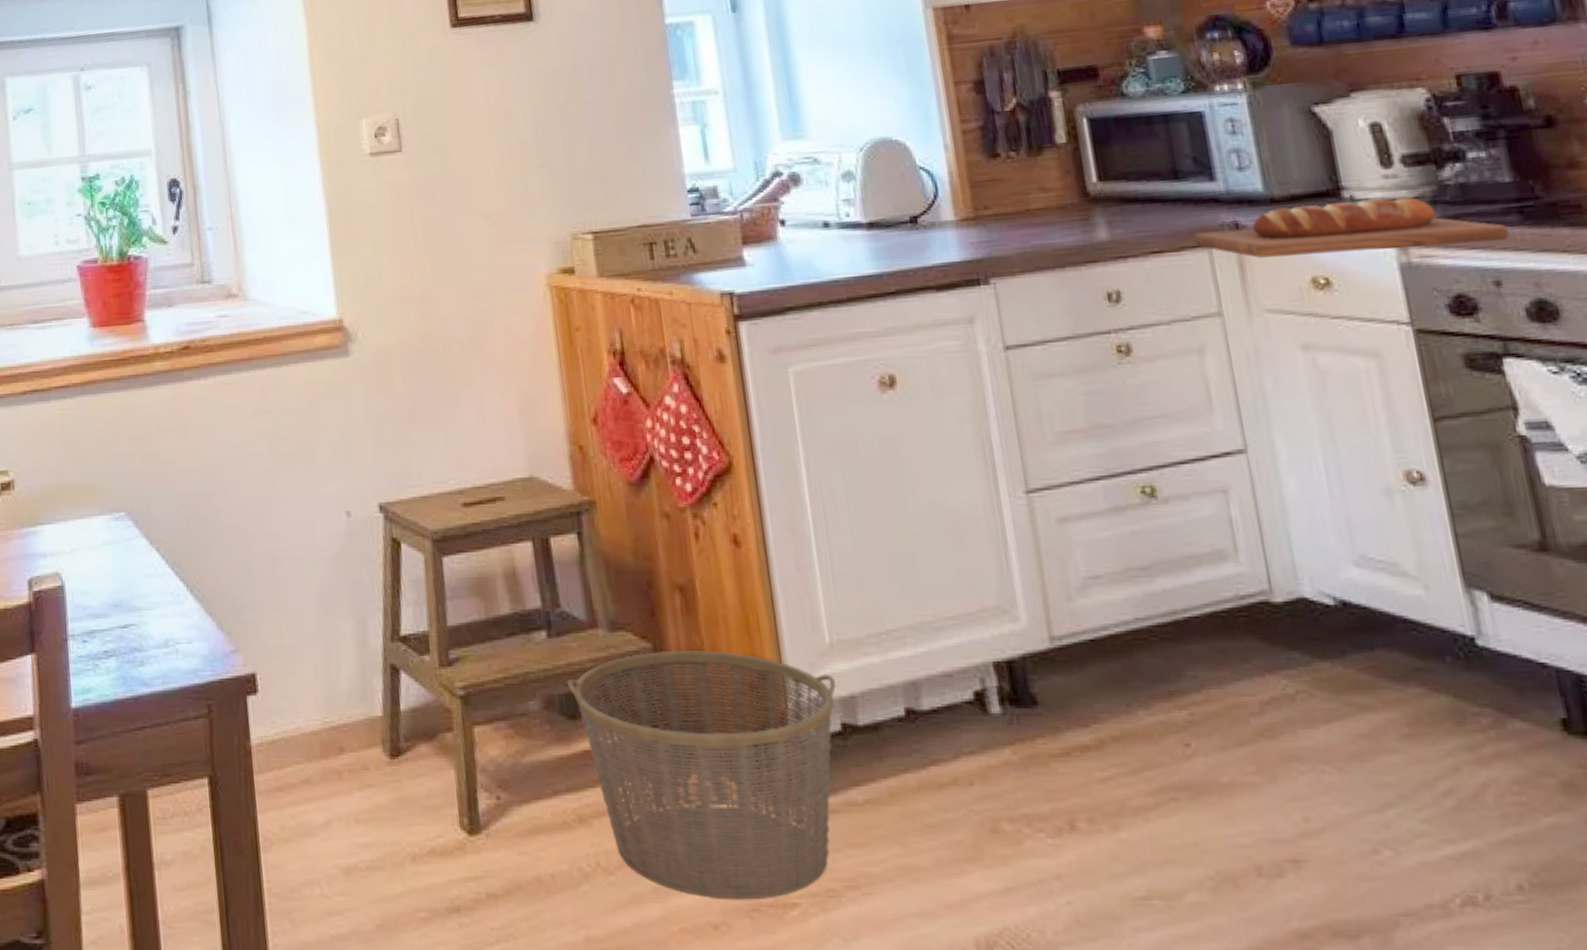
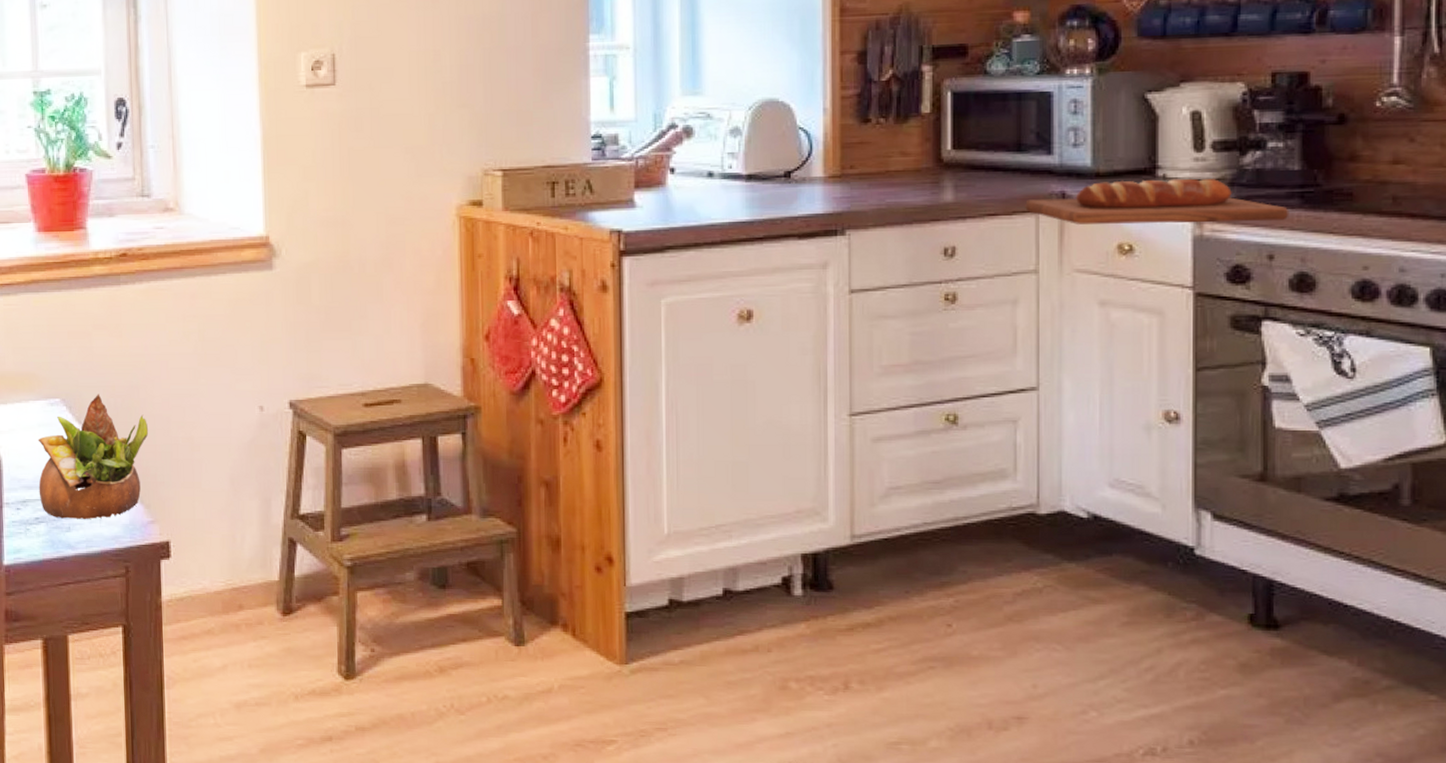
salad: none [103,505,225,652] -> present [38,394,149,520]
basket: present [568,649,836,899] -> none [441,534,668,736]

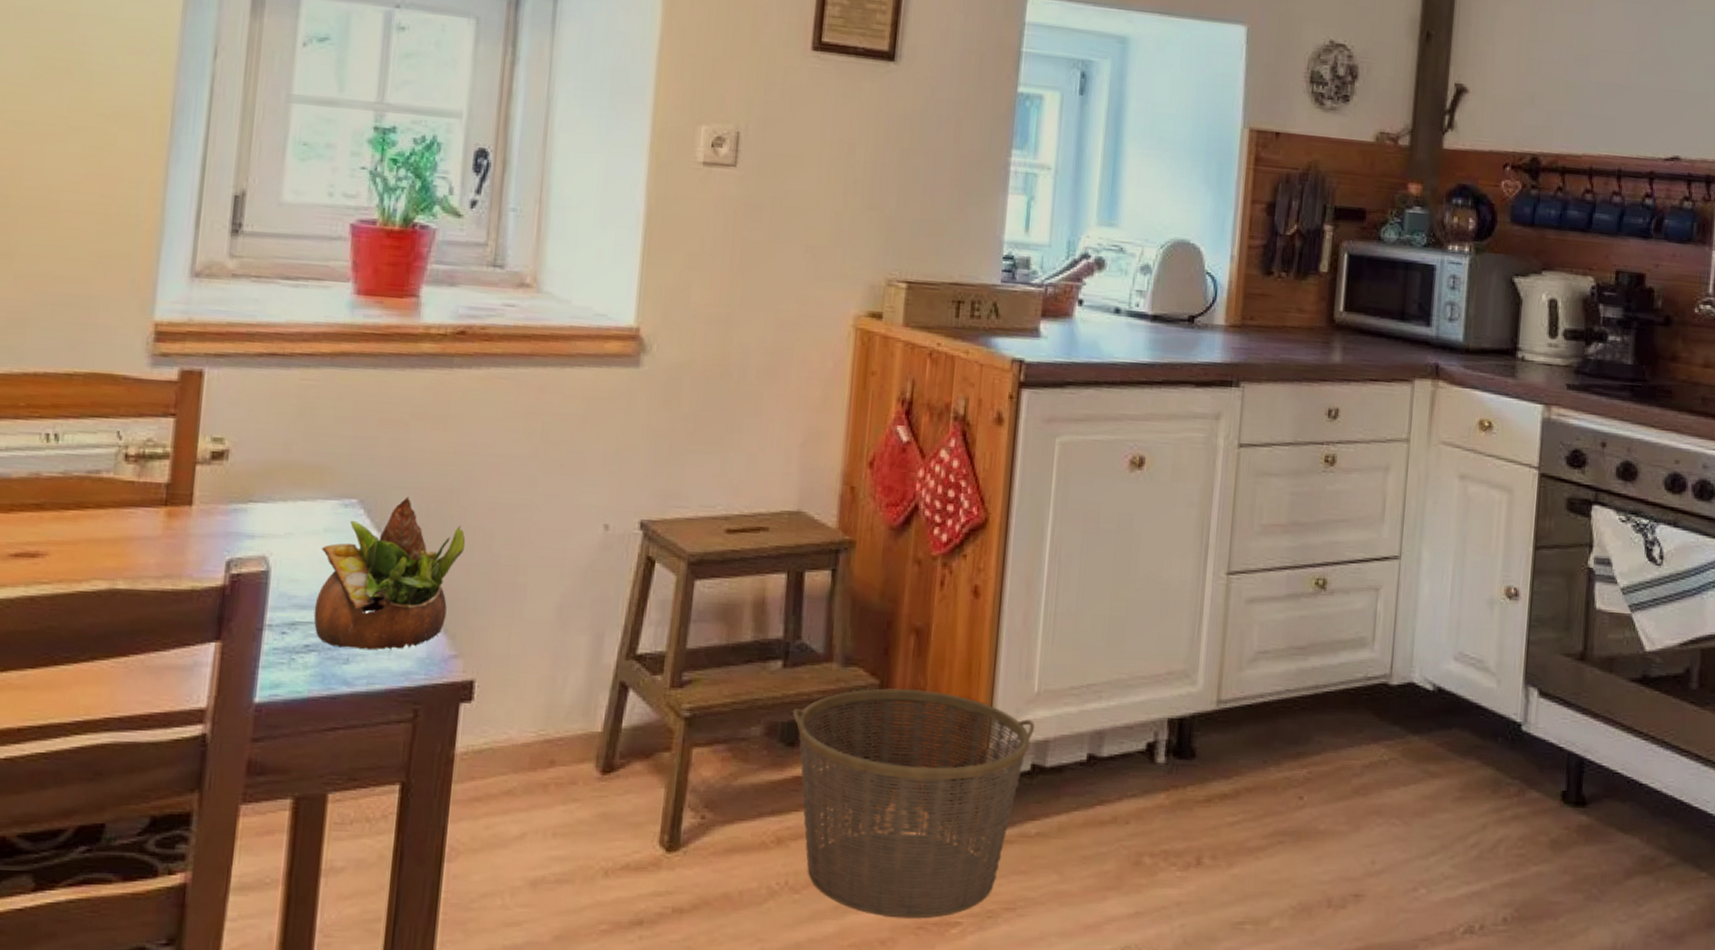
basket: none [441,534,668,736] -> present [793,688,1034,918]
bread loaf: present [1025,178,1289,224] -> none [1403,358,1621,411]

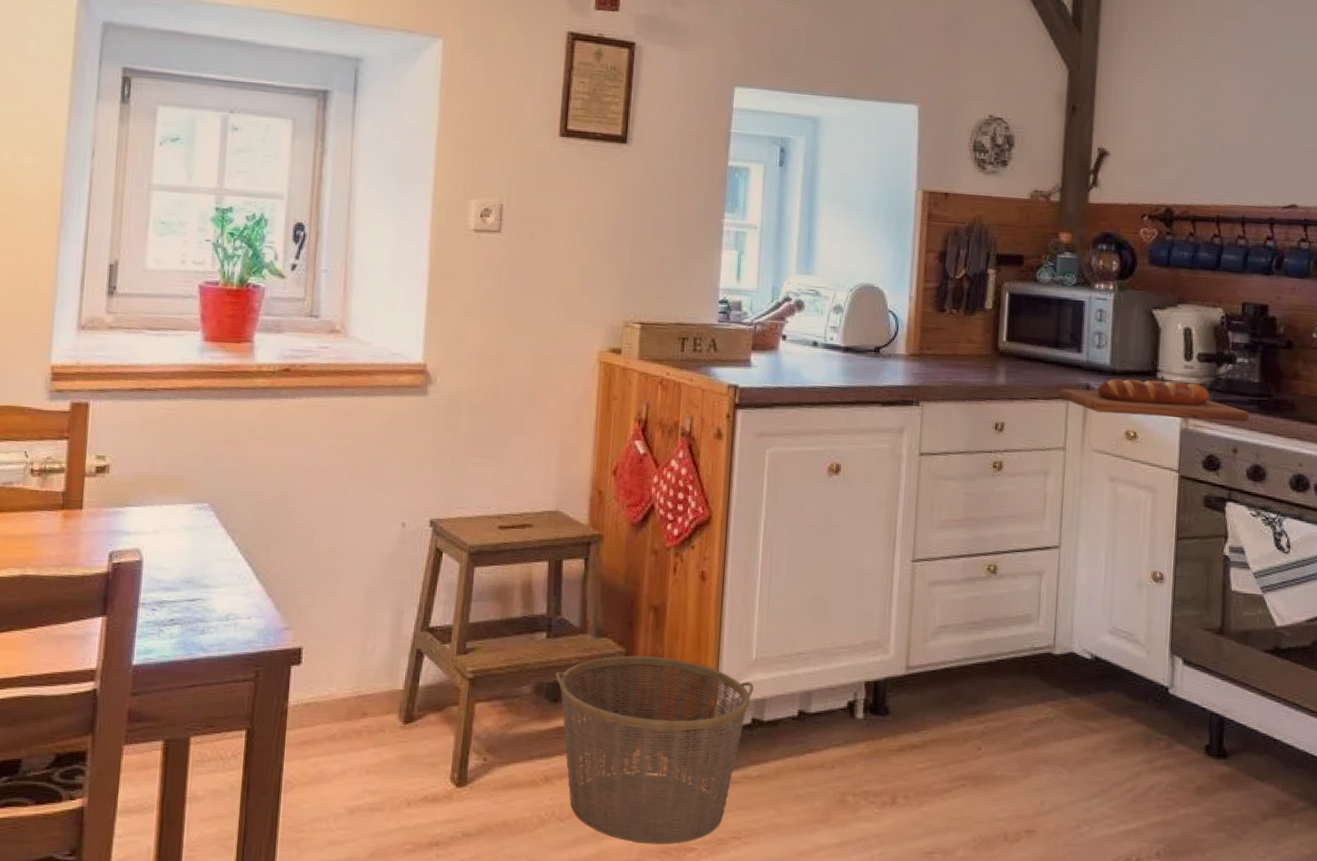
salad: present [313,496,466,650] -> none [176,501,293,624]
bread loaf: none [1403,358,1621,411] -> present [1059,378,1250,422]

